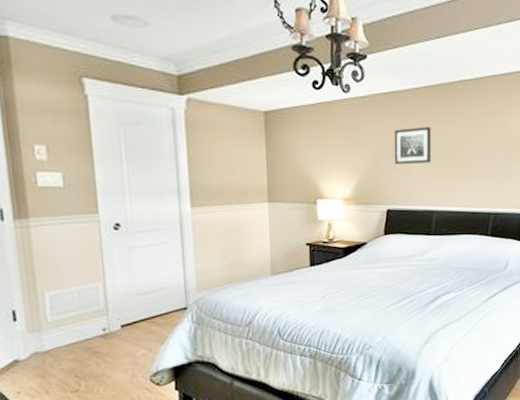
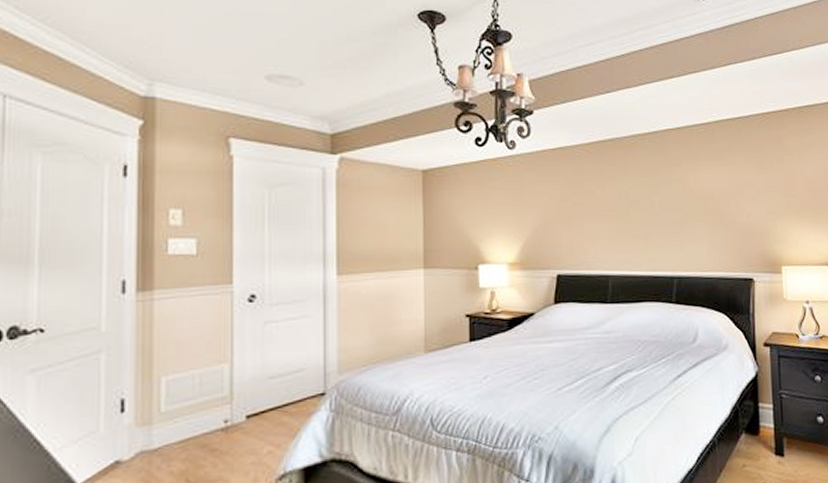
wall art: present [394,127,432,165] -> none [563,184,606,225]

